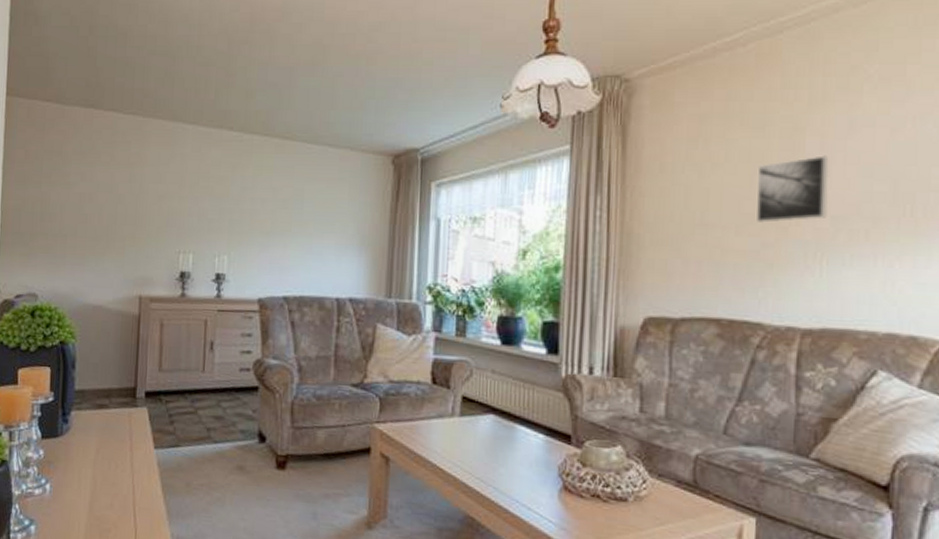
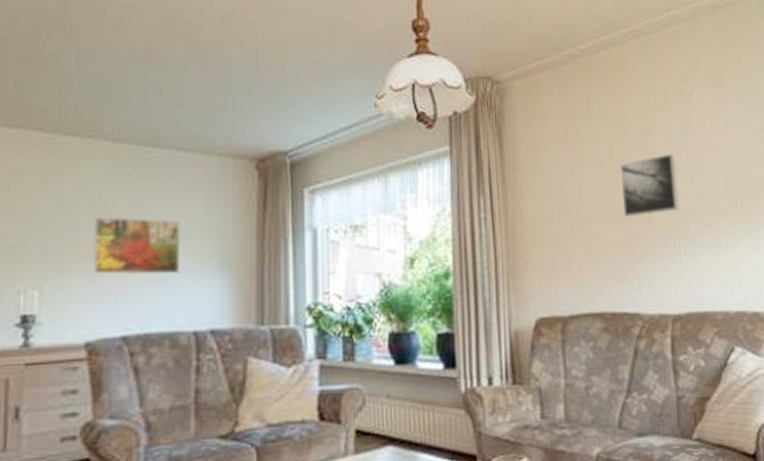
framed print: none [265,199,329,250] -> present [92,216,180,275]

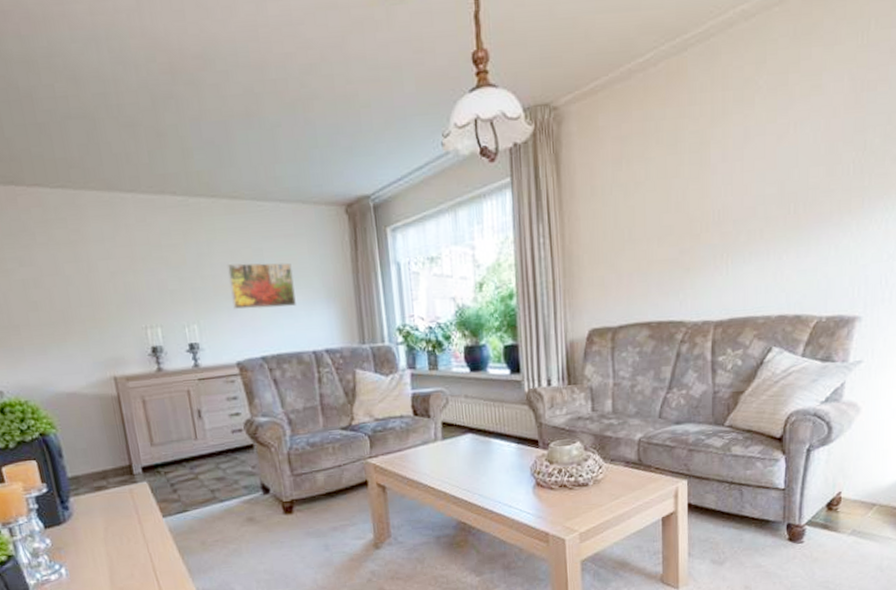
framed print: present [621,153,679,218] -> none [674,165,730,234]

